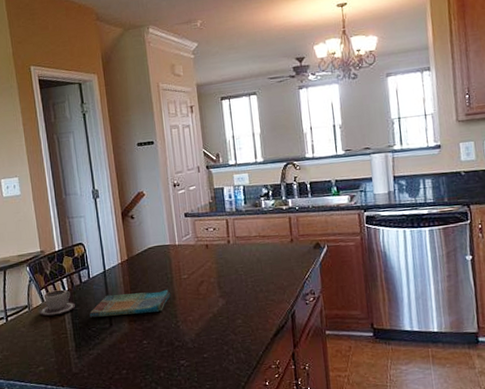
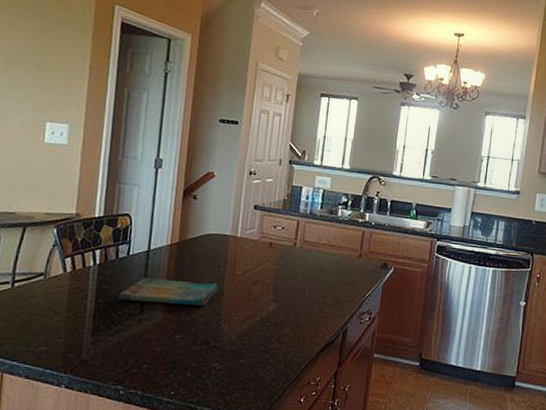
cup: present [38,289,76,316] -> none [55,261,105,290]

